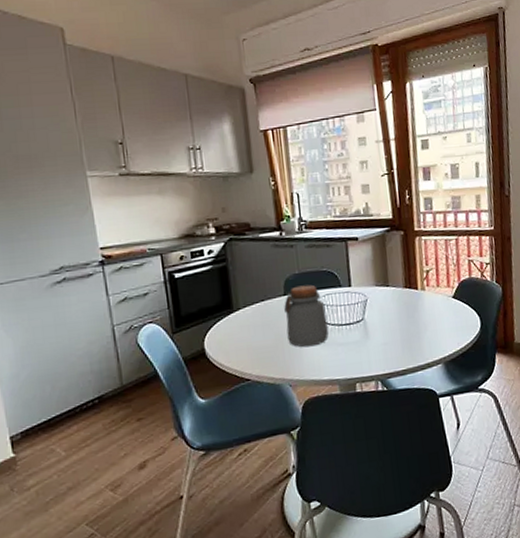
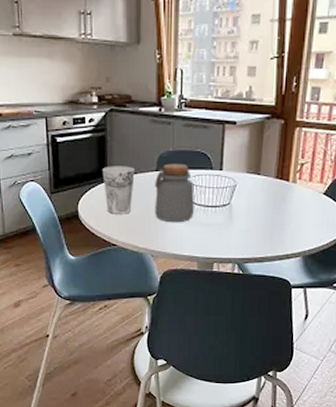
cup: none [227,294,263,347] -> present [102,166,135,214]

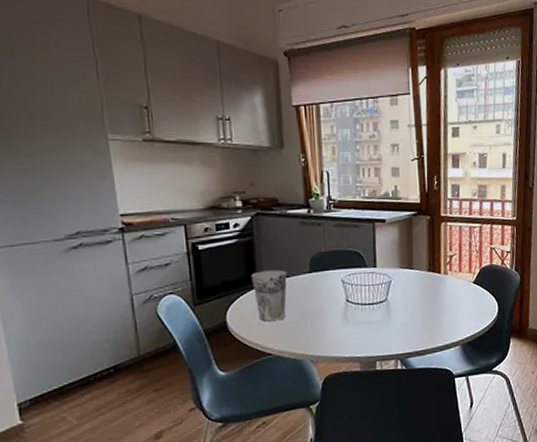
jar: present [155,163,194,223] -> none [309,263,352,325]

